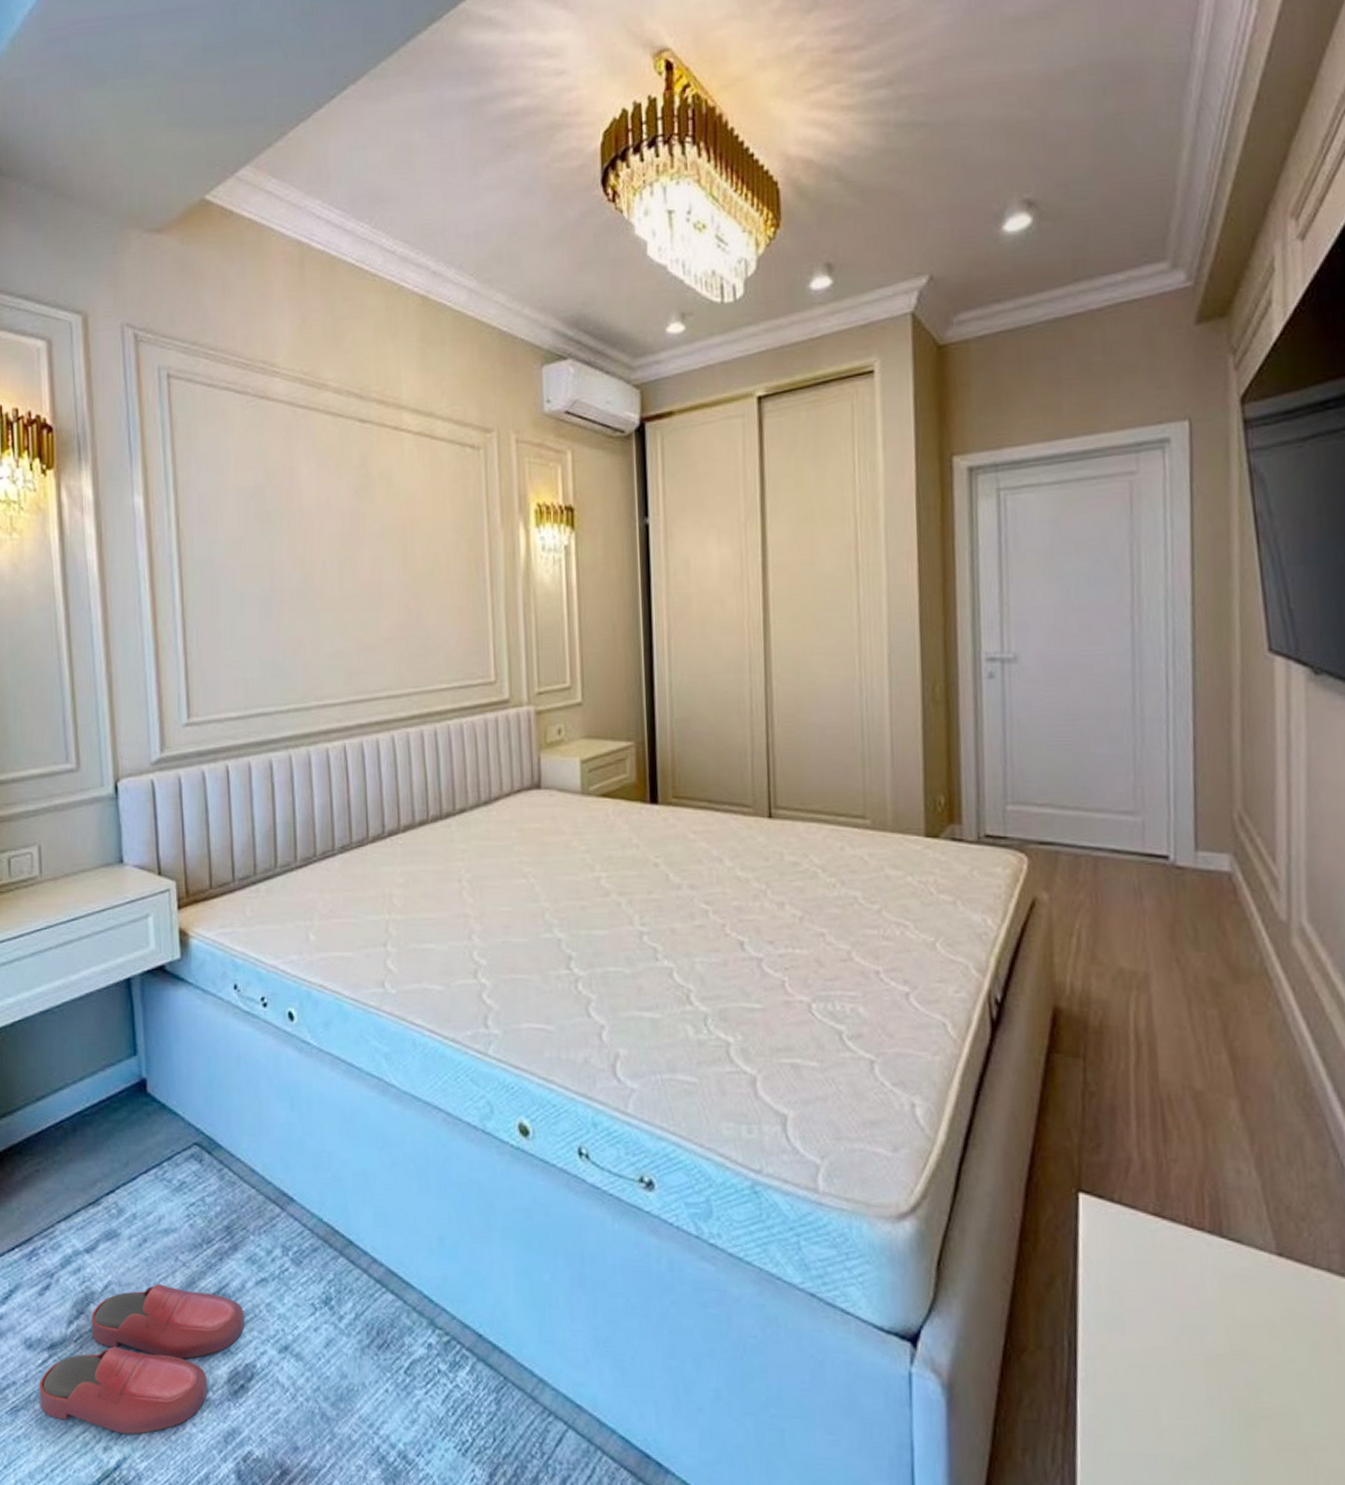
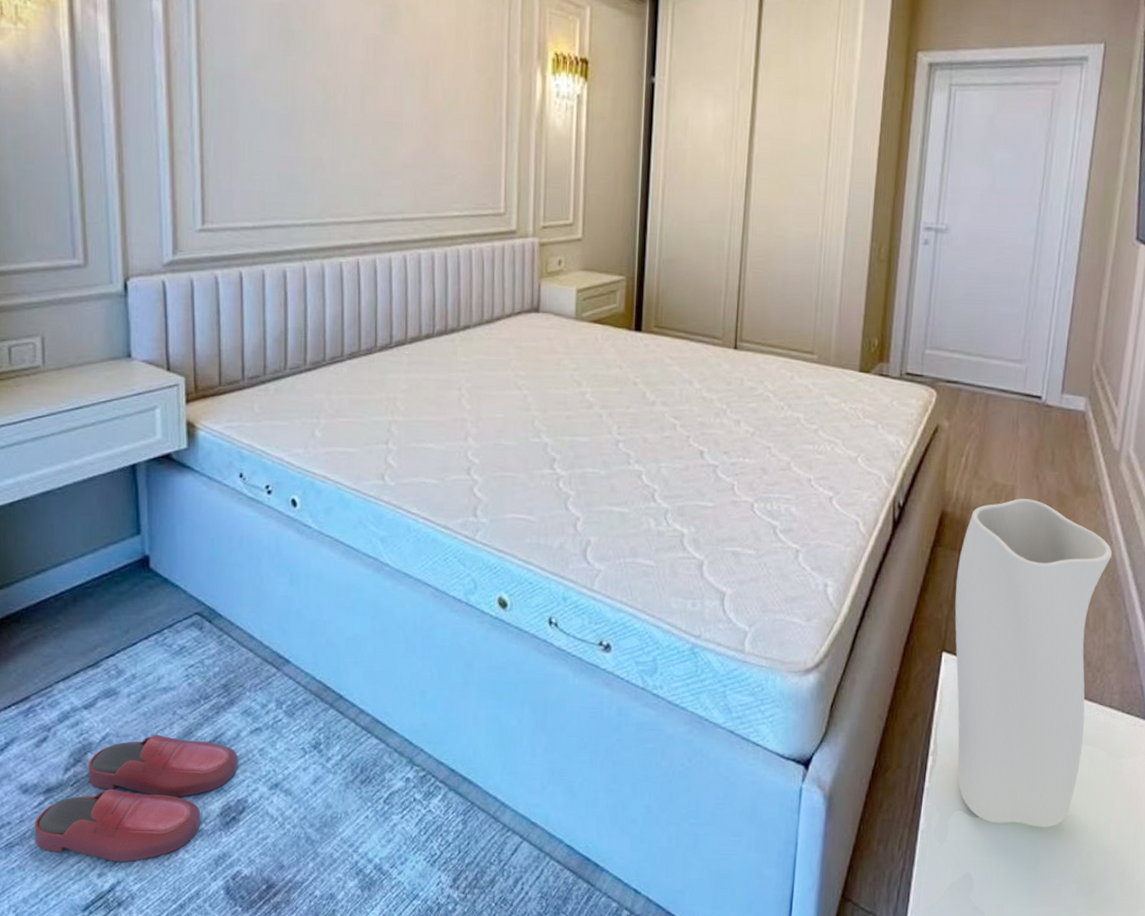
vase: none [1084,989,1299,1441] -> present [955,499,1113,828]

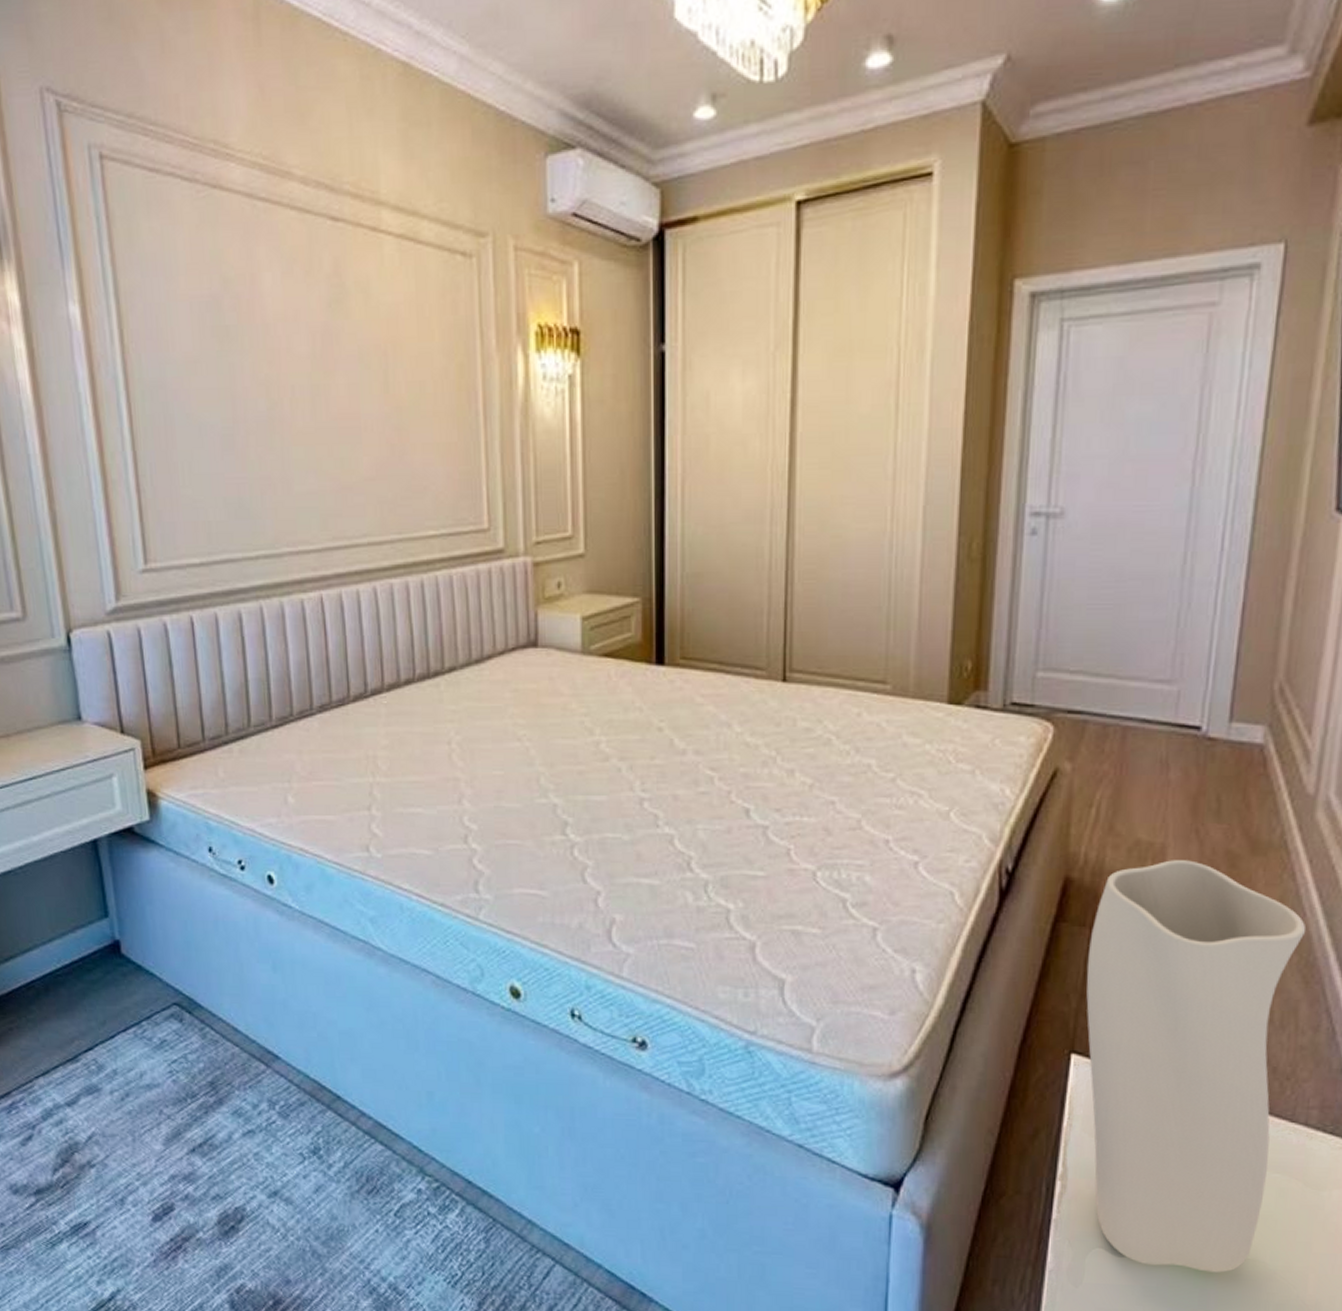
slippers: present [34,735,238,862] -> none [27,1135,233,1270]

